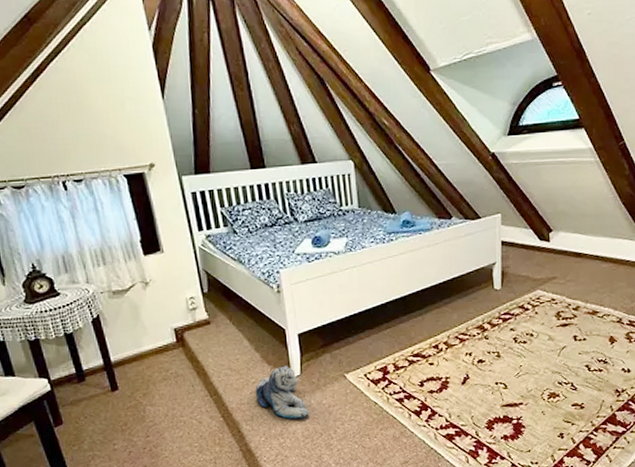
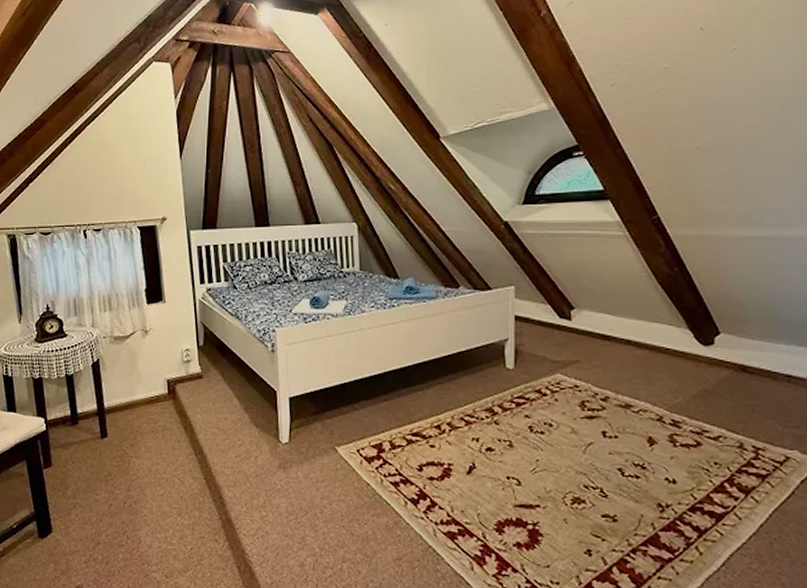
plush toy: present [255,365,309,420] -> none [240,430,295,492]

